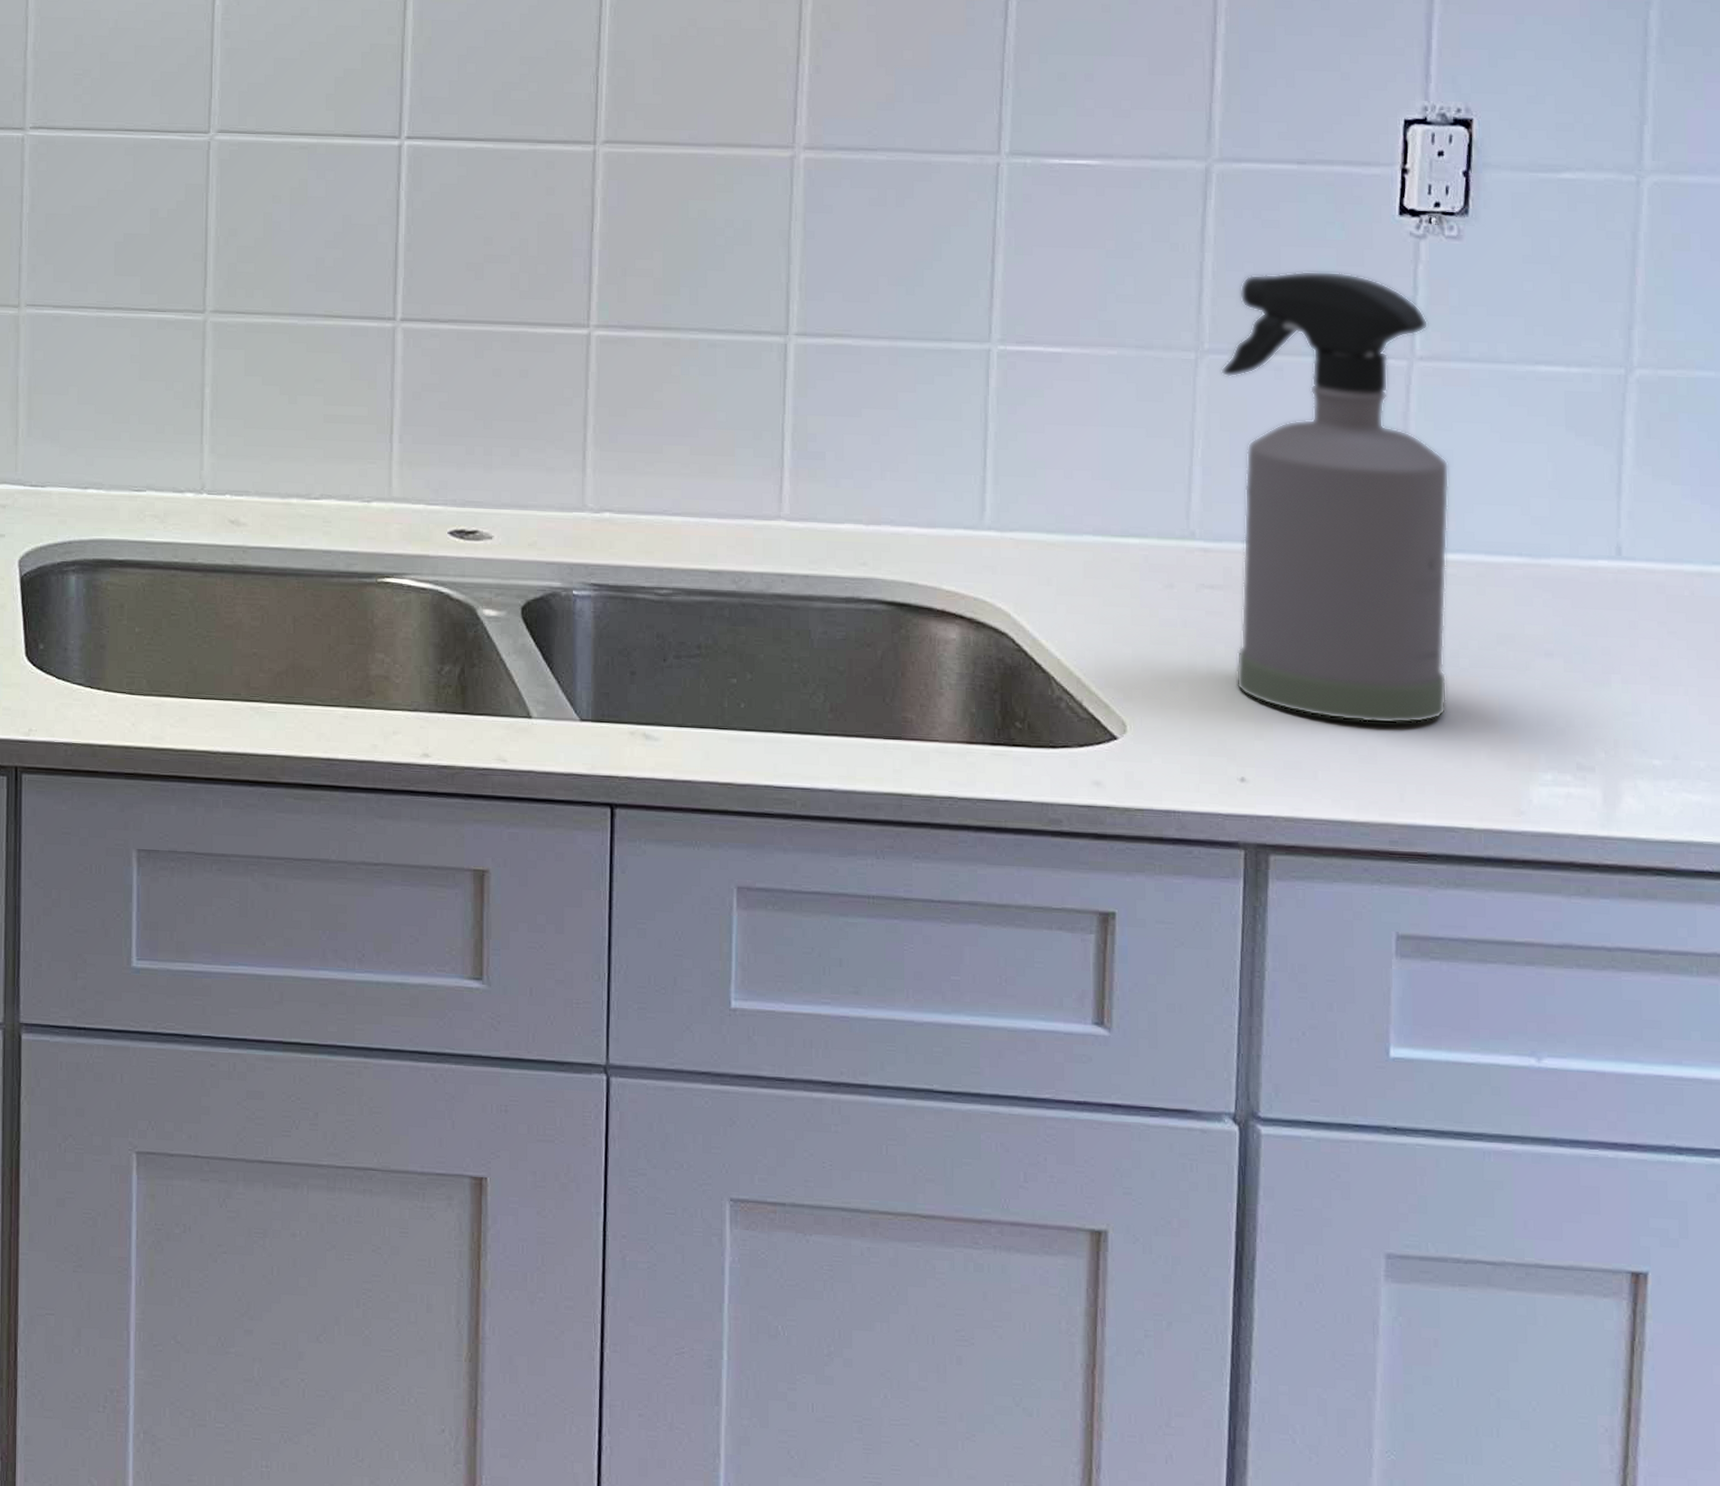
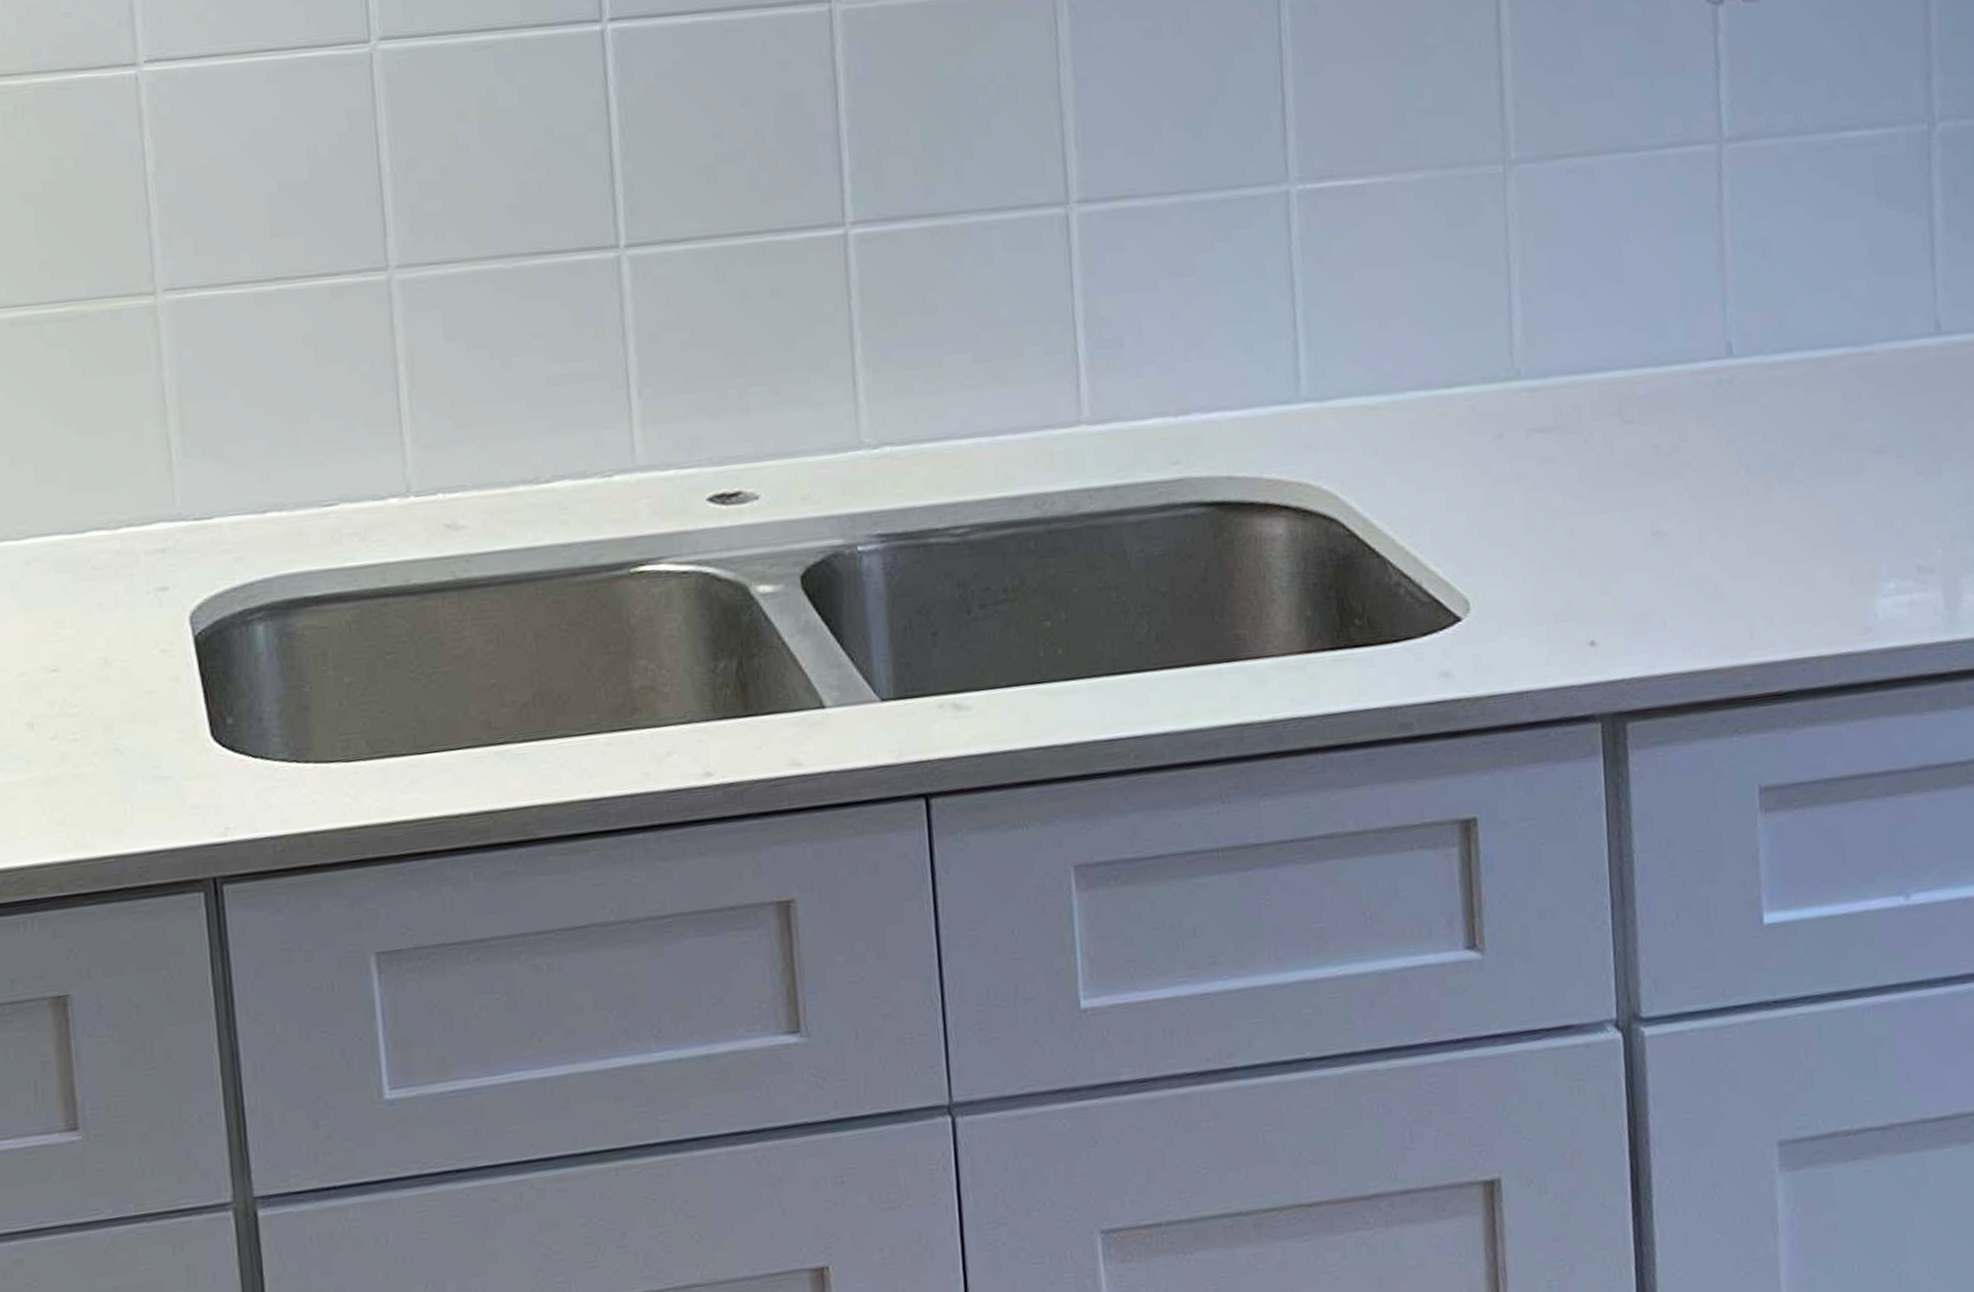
spray bottle: present [1221,271,1450,724] -> none [1530,52,1787,560]

